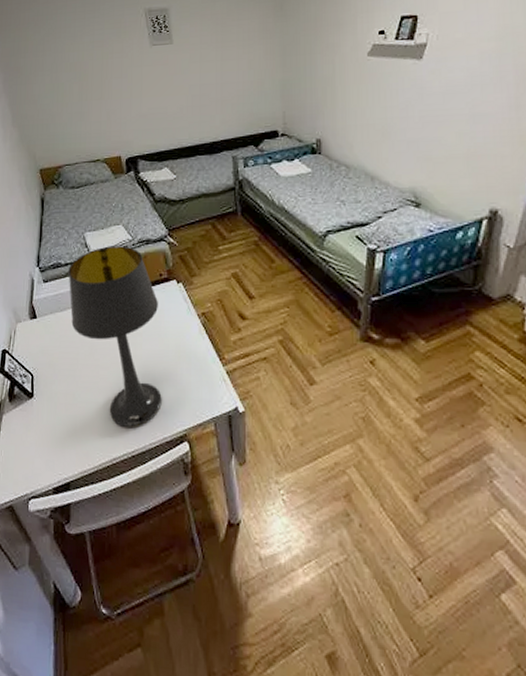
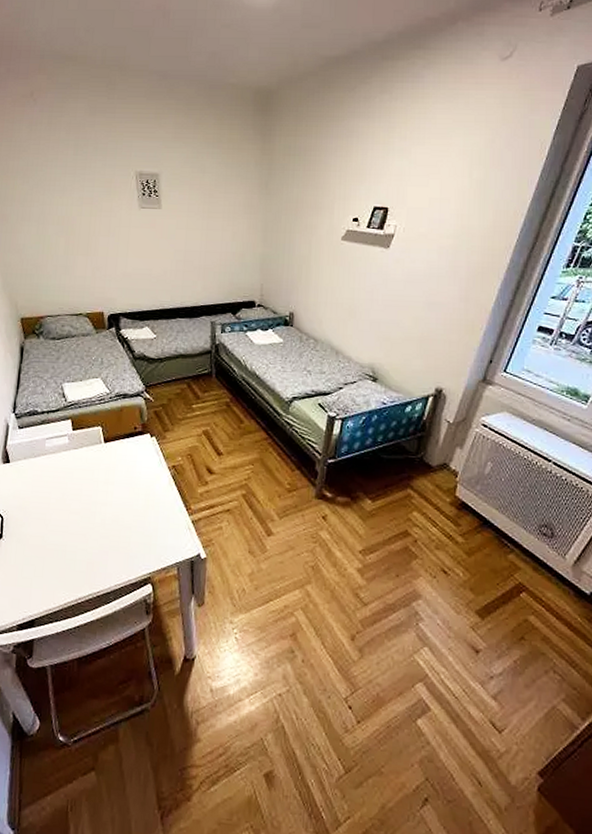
table lamp: present [68,246,162,427] -> none [44,397,131,570]

